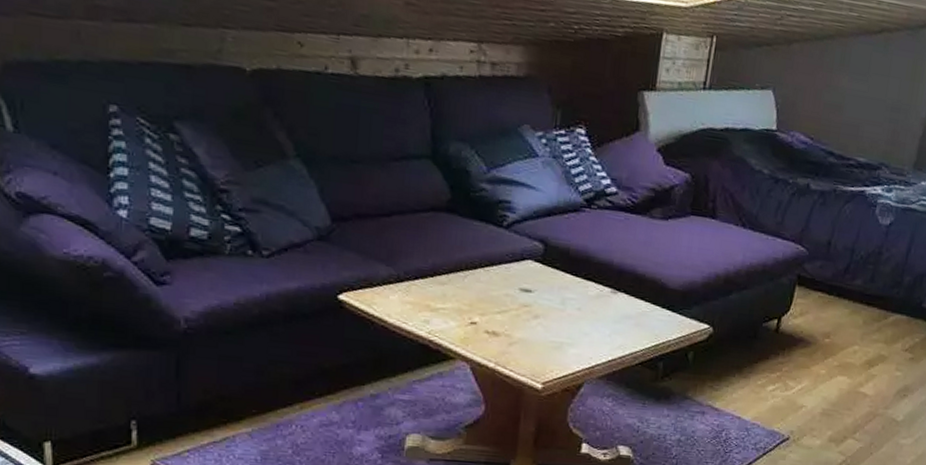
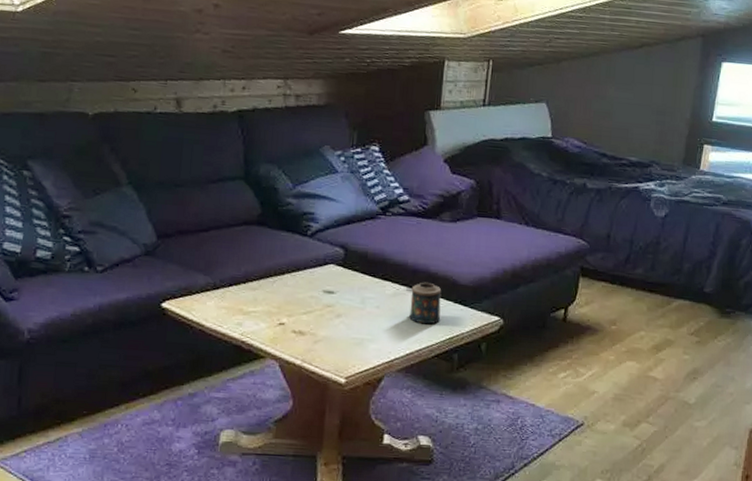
candle: none [612,284,649,330] -> present [408,282,442,325]

